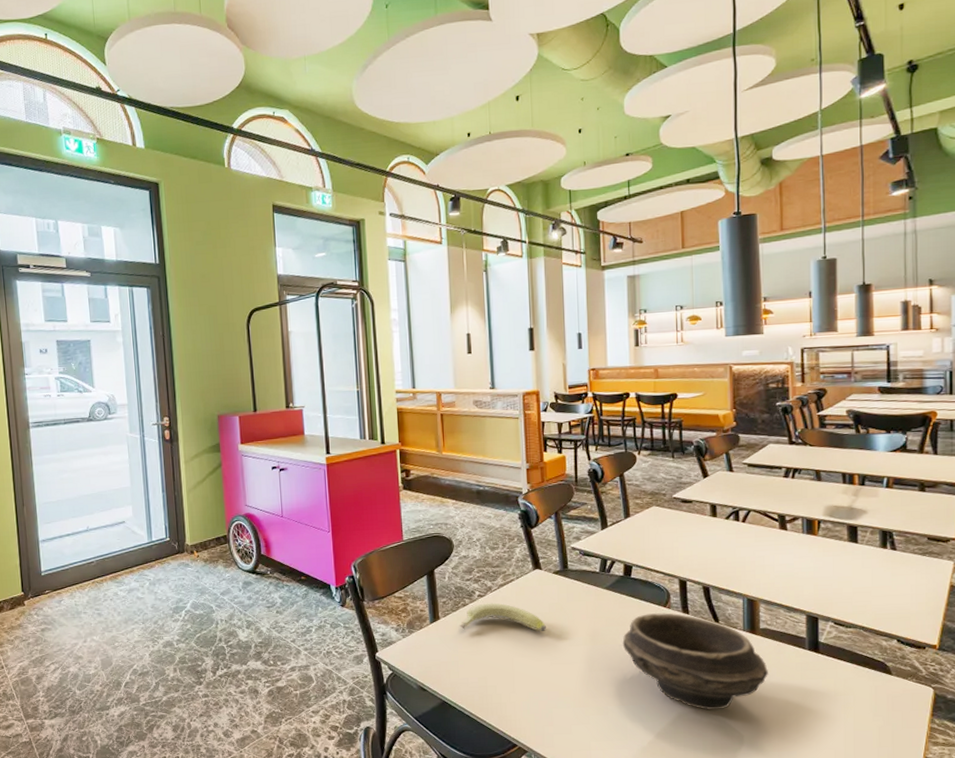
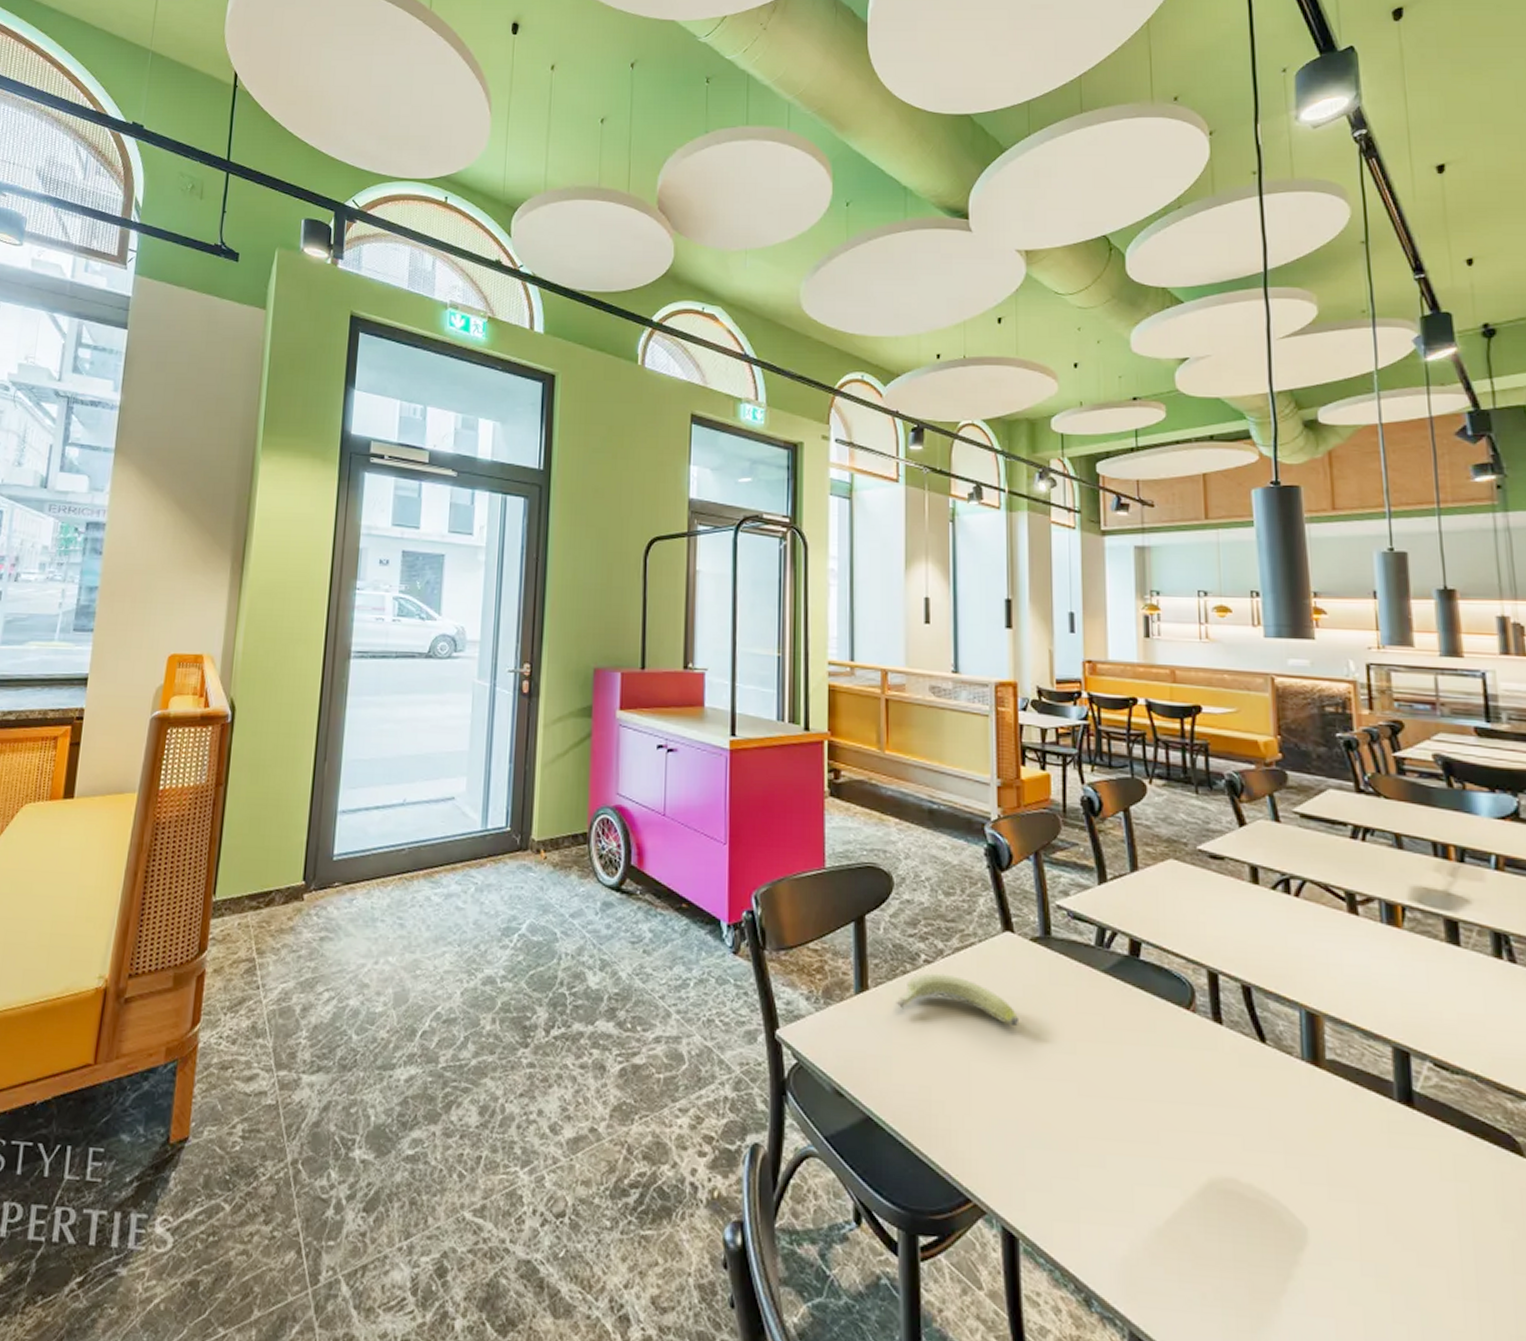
bowl: present [622,613,768,711] -> none [1127,1017,1341,1181]

